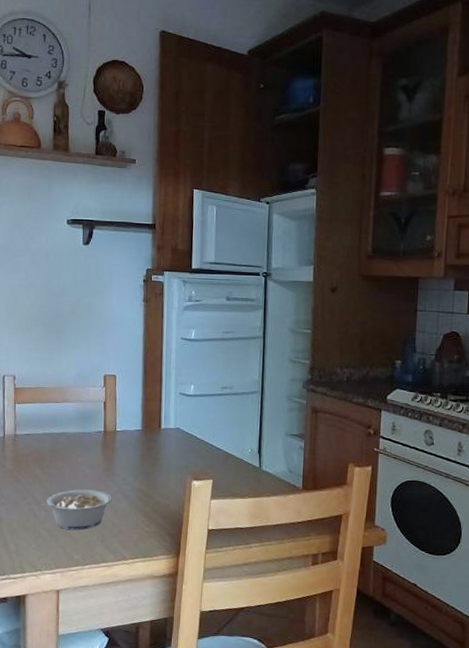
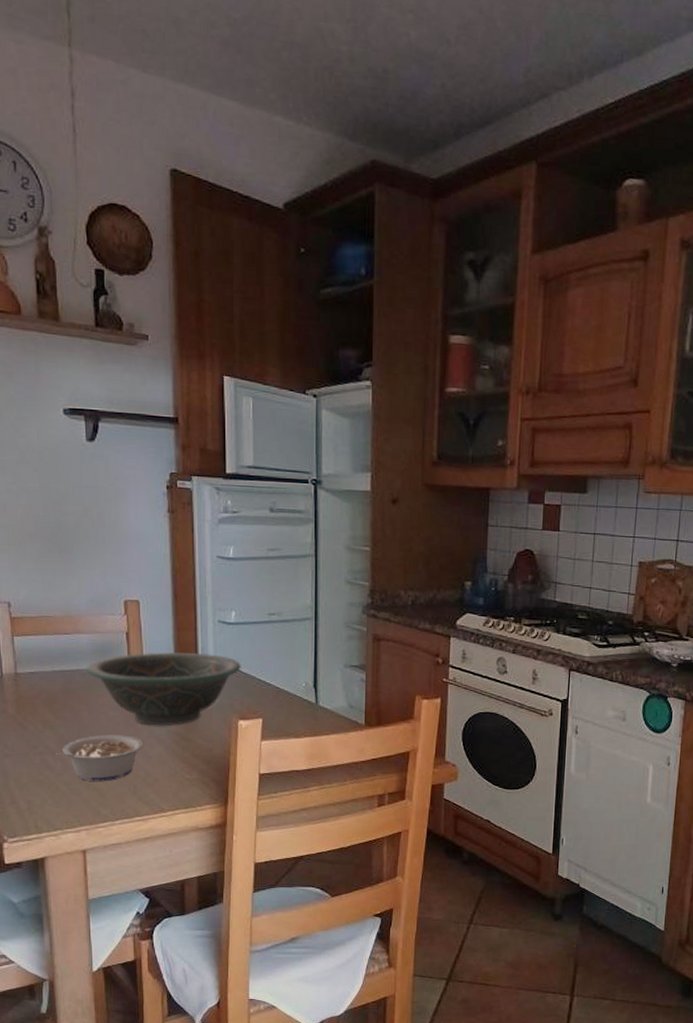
decorative bowl: none [70,419,198,483] -> present [85,652,242,725]

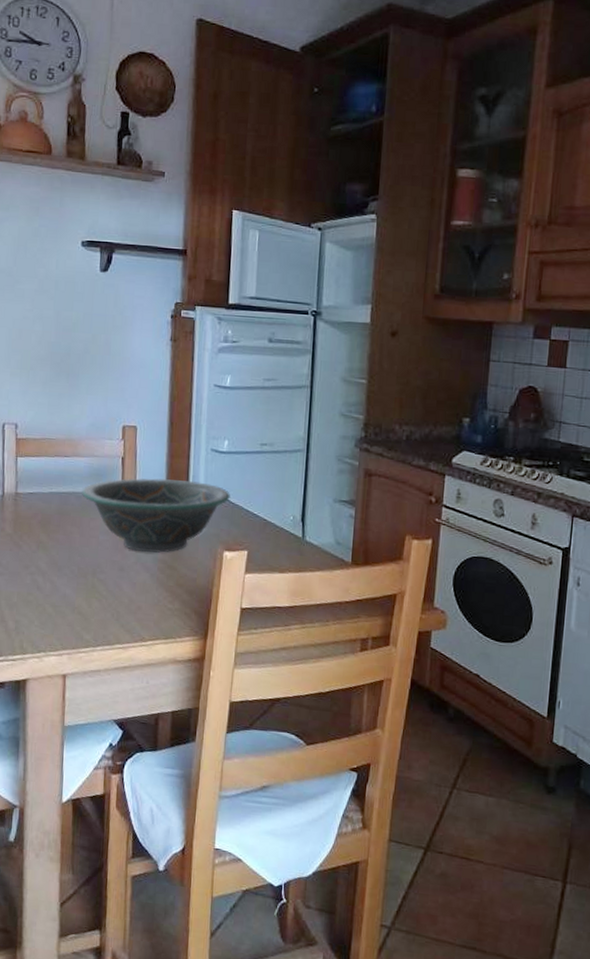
legume: present [56,734,143,782] -> none [46,558,130,606]

